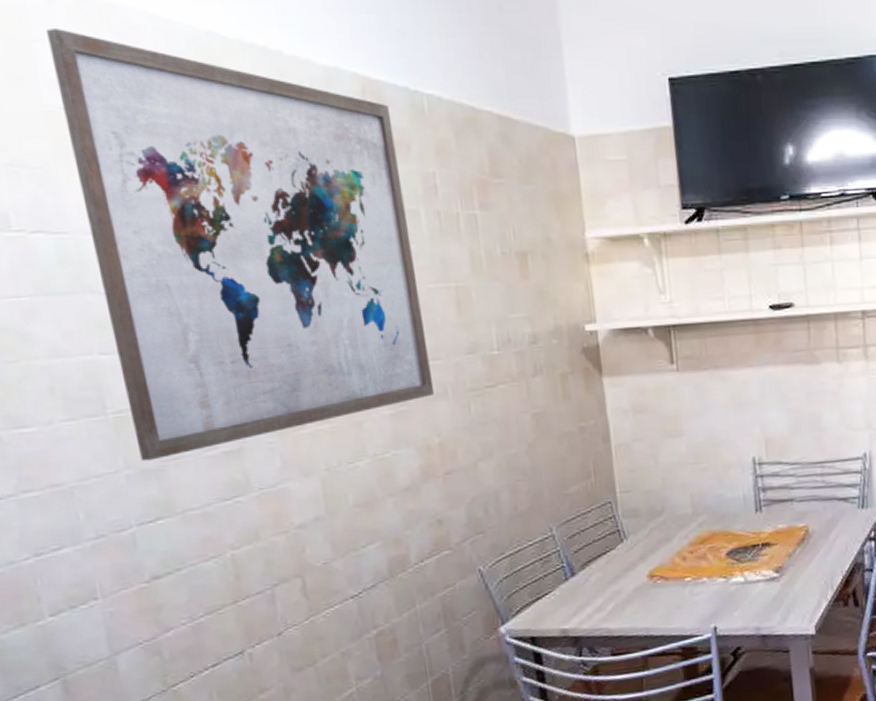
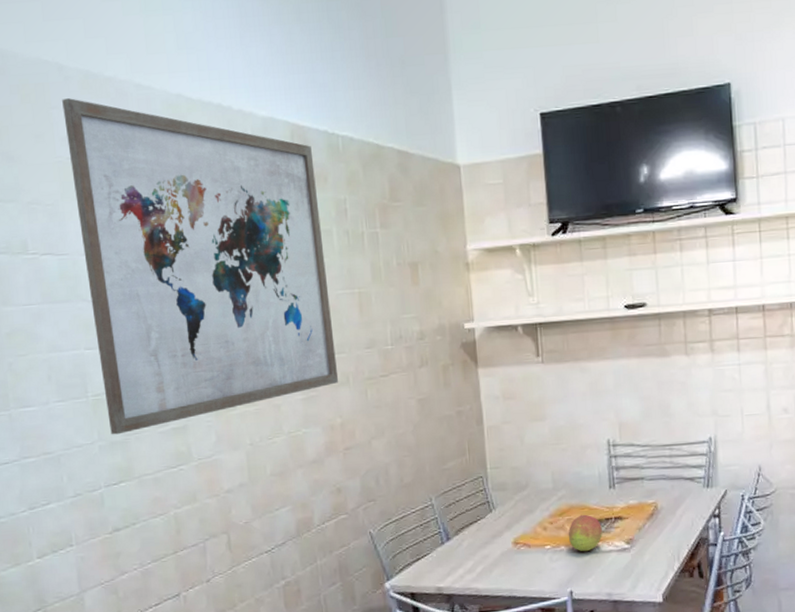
fruit: none [710,541,750,583] -> present [568,514,603,552]

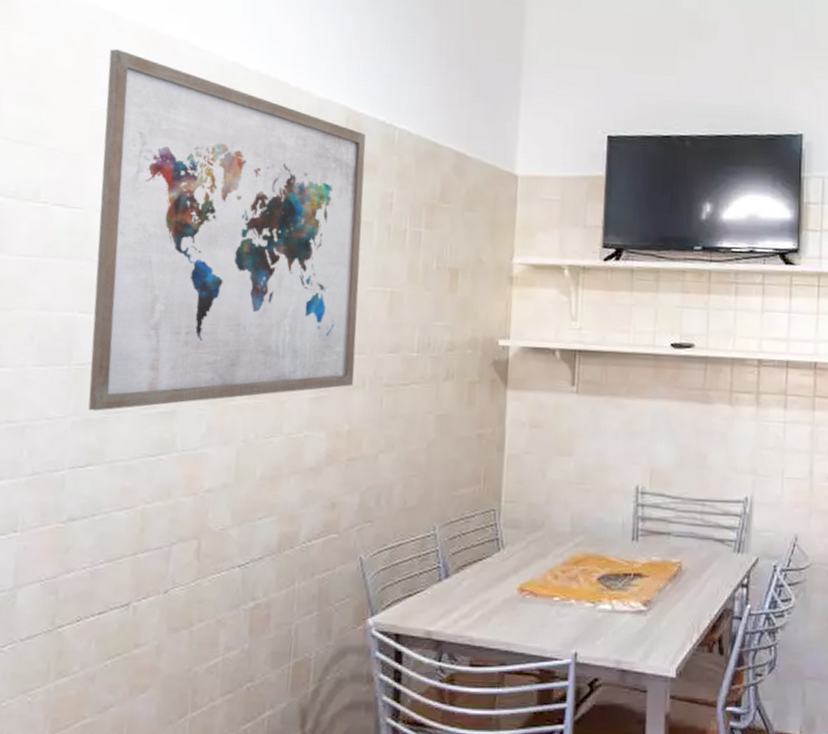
fruit: present [568,514,603,552] -> none [580,566,620,609]

